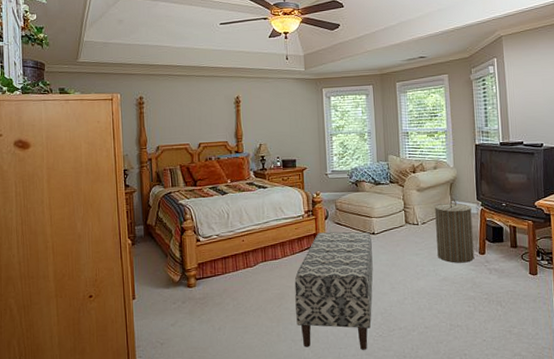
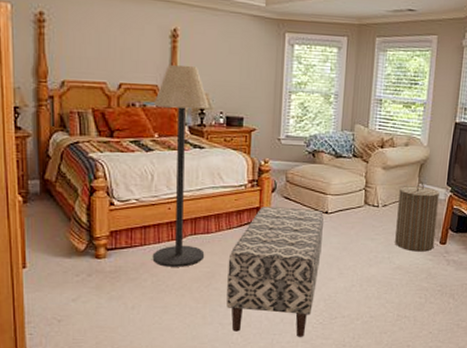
floor lamp: none [225,124,275,291] -> present [152,65,209,267]

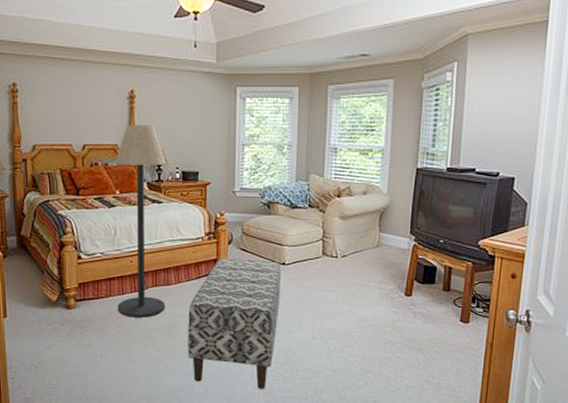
laundry hamper: present [395,181,440,252] -> none [356,230,402,304]

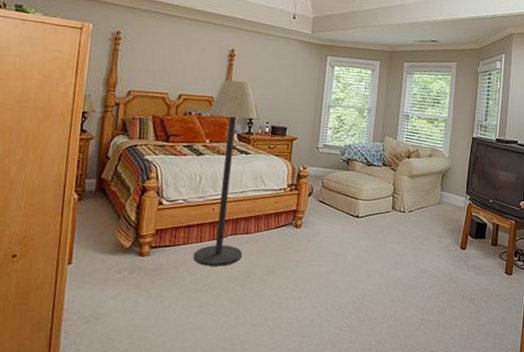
bench: present [188,259,281,389] -> none [259,209,355,340]

